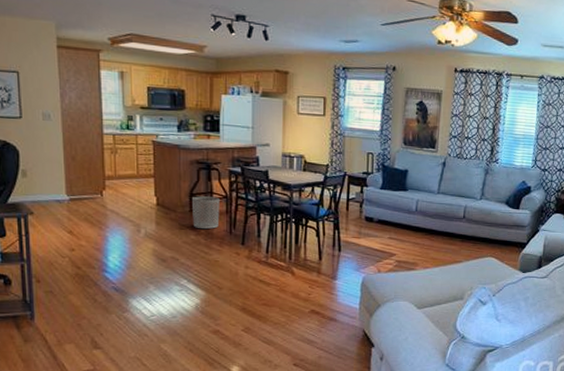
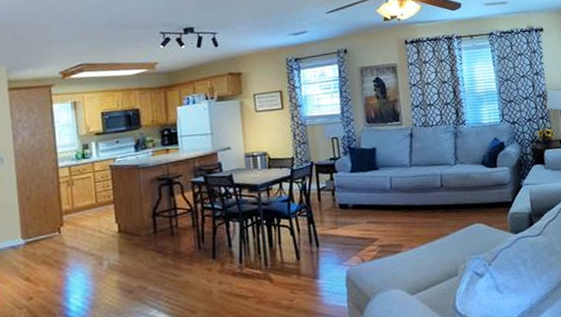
waste bin: present [192,196,220,229] -> none [156,212,186,250]

